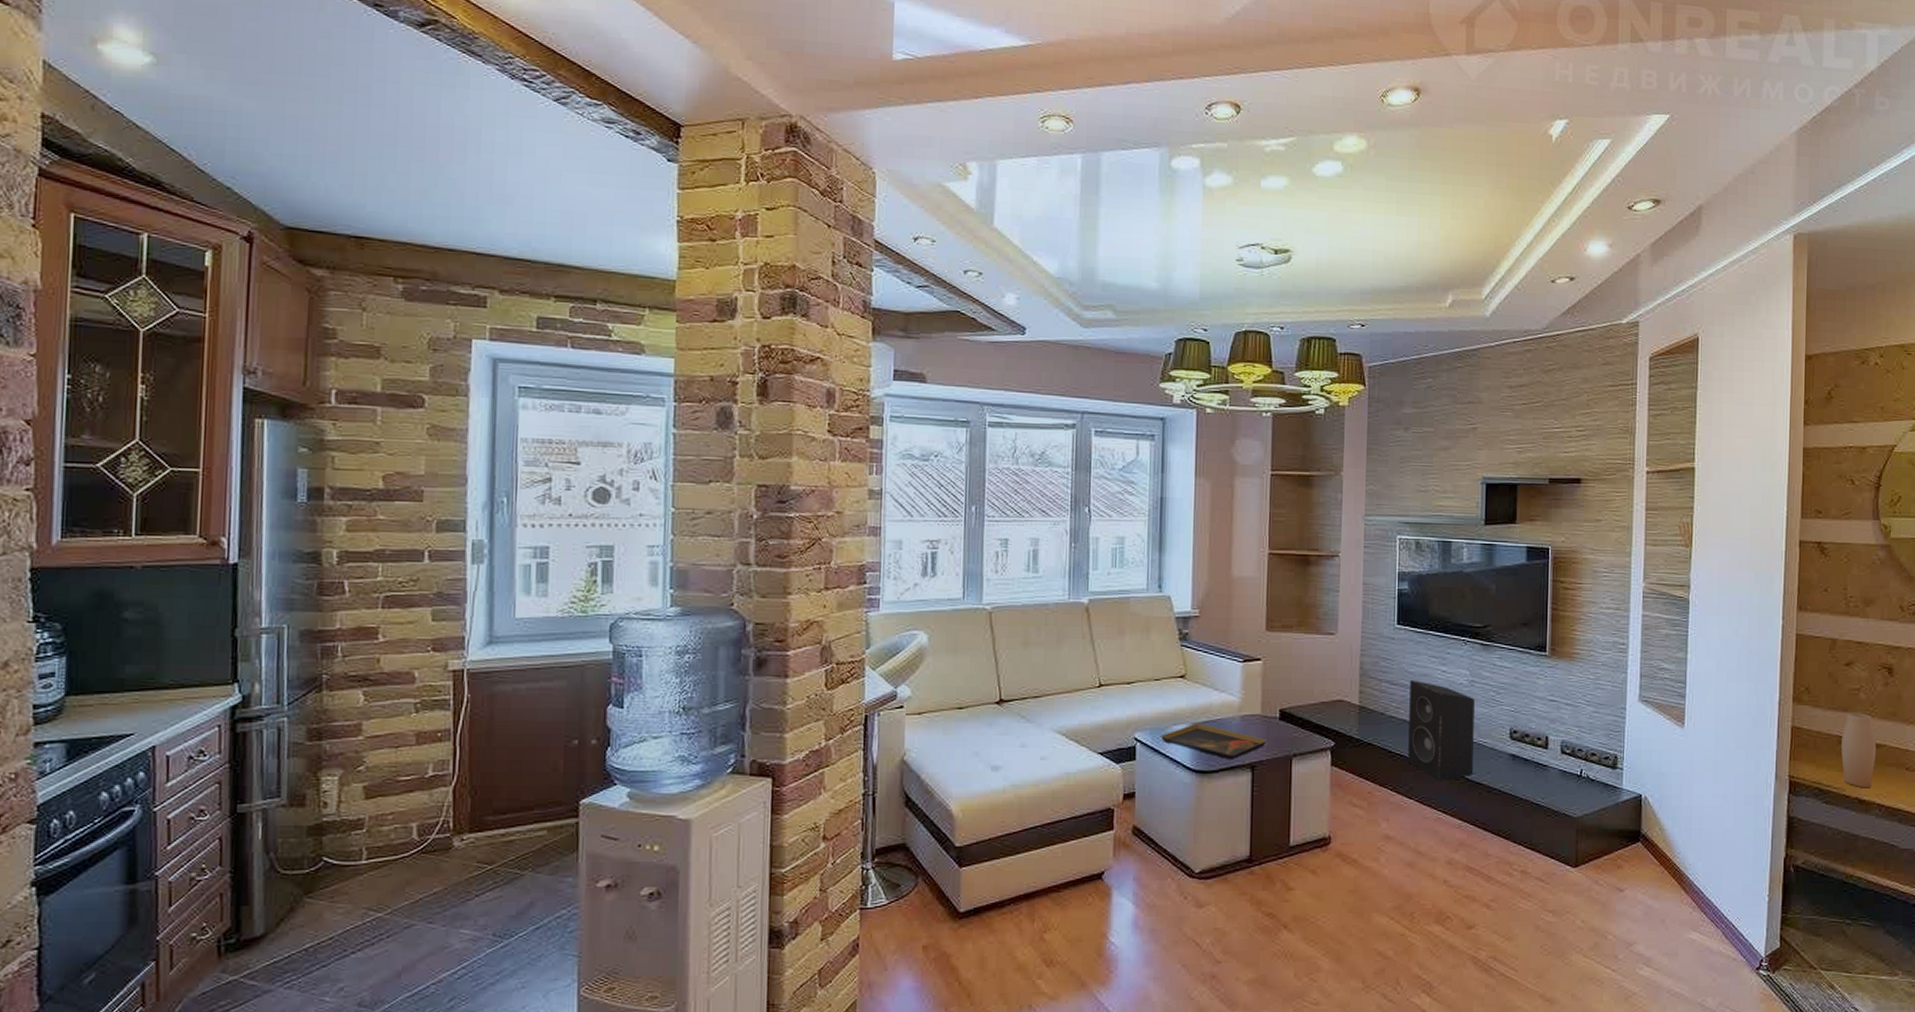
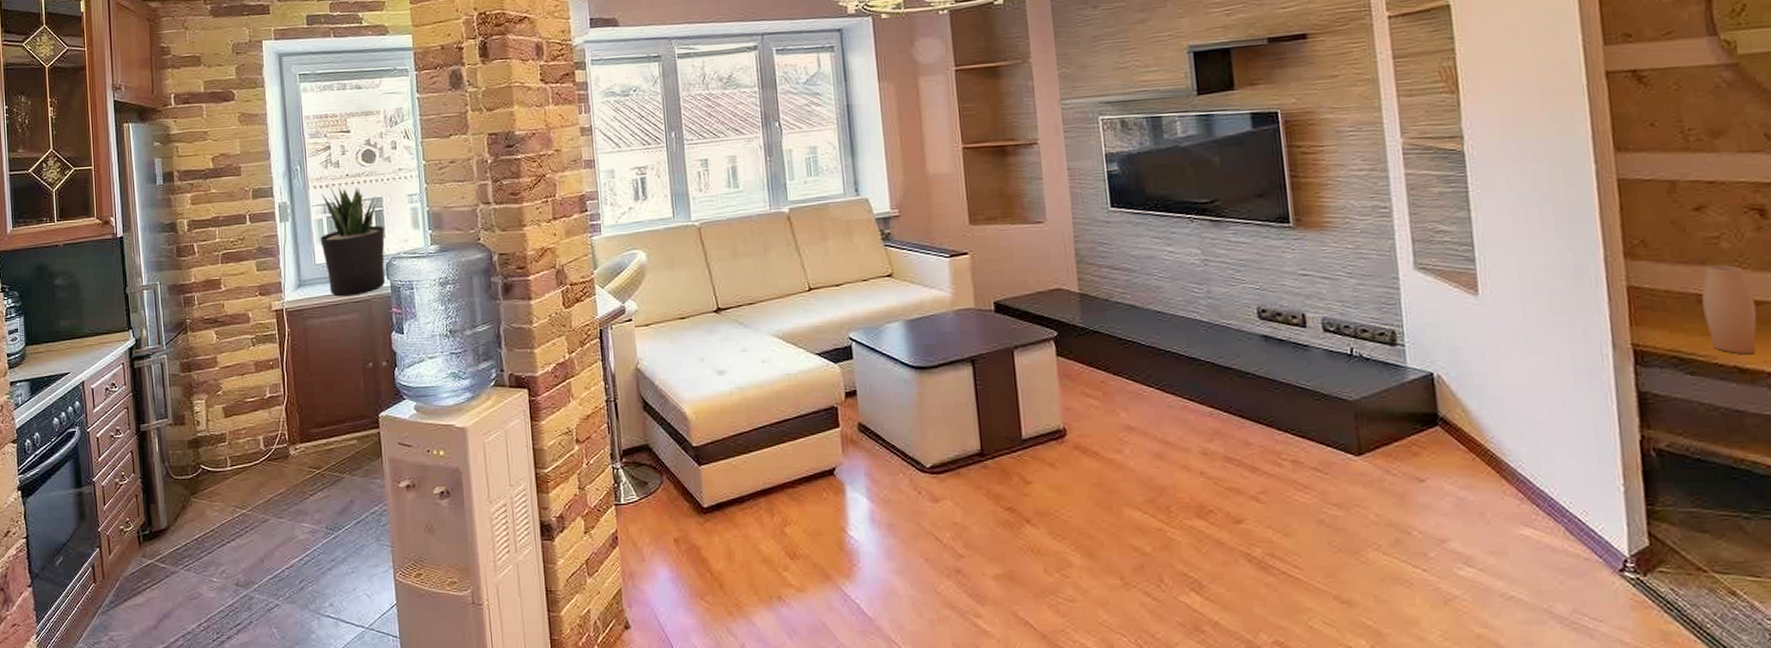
planter: none [525,522,613,660] -> present [320,183,385,297]
decorative tray: present [1161,723,1267,760] -> none [875,320,984,355]
speaker: present [1408,679,1475,781] -> none [1133,262,1219,367]

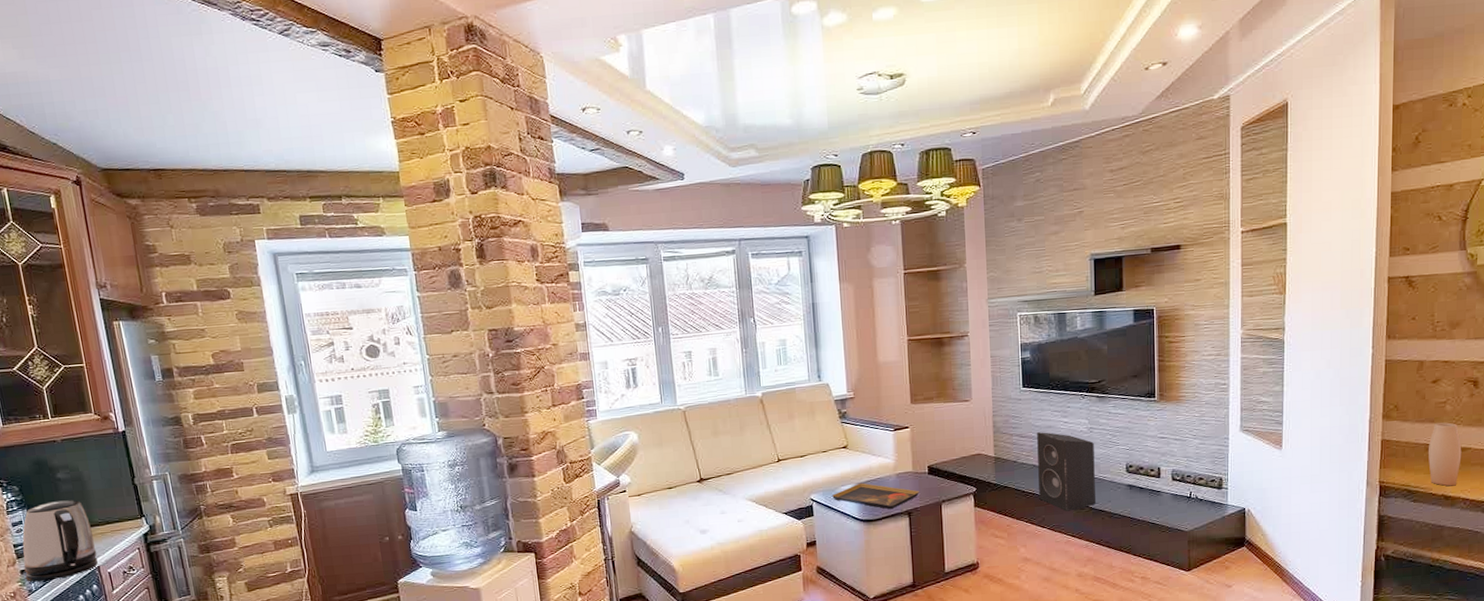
kettle: none [14,308,83,395] -> present [22,500,98,582]
planter: present [320,183,385,297] -> none [327,376,396,480]
decorative tray: none [875,320,984,355] -> present [832,483,919,510]
speaker: none [1133,262,1219,367] -> present [1037,431,1096,512]

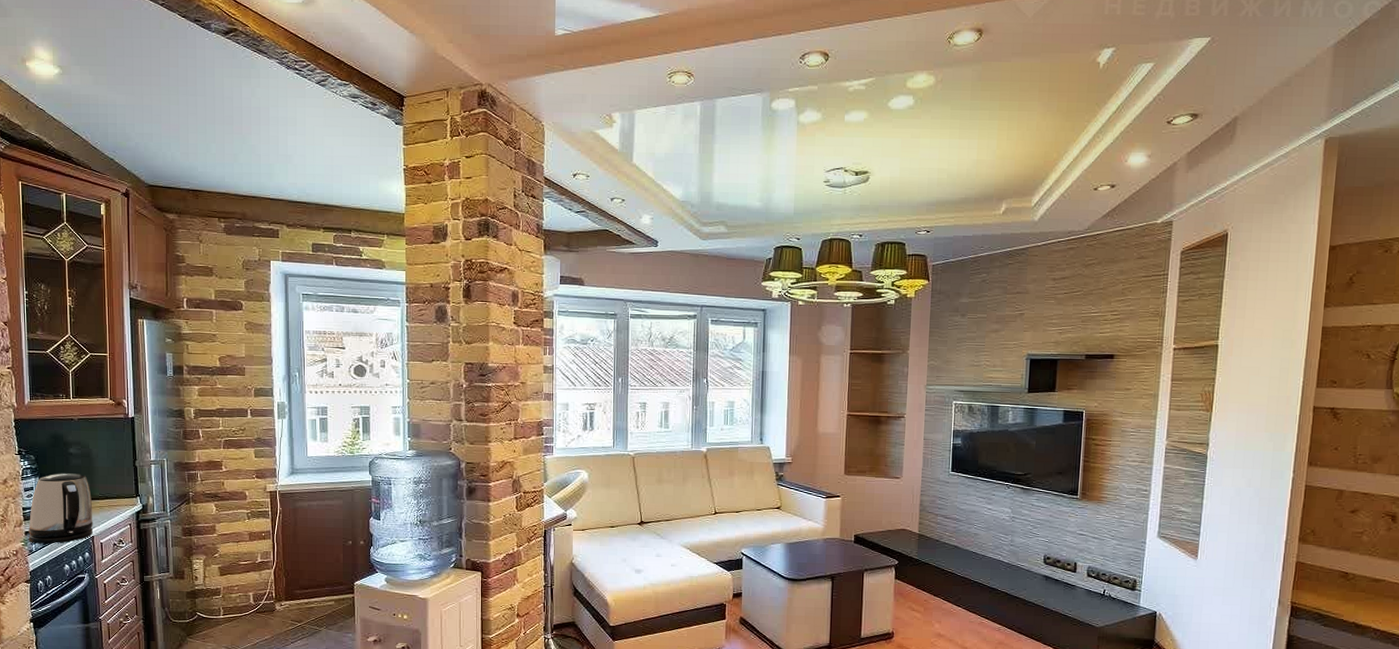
decorative tray: present [832,483,919,510] -> none [762,543,844,572]
speaker: present [1037,431,1096,512] -> none [958,514,1015,594]
vase: present [1428,422,1462,487] -> none [1341,551,1376,615]

